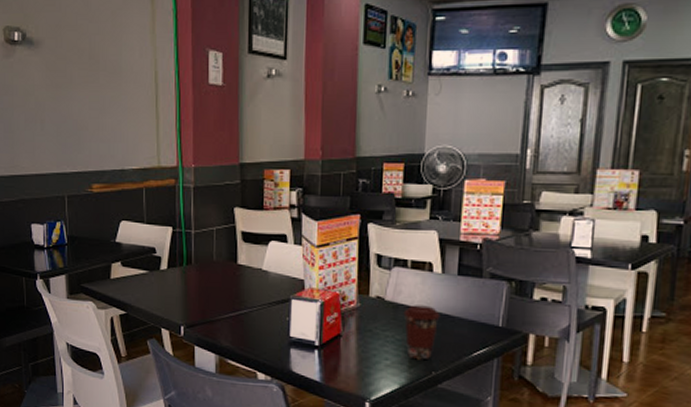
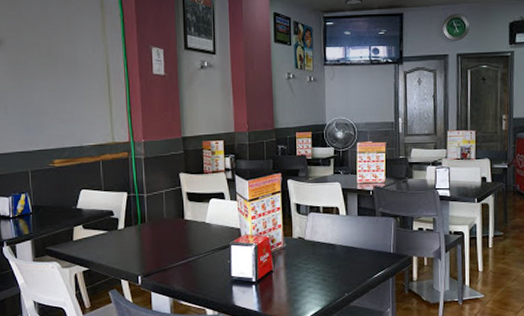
coffee cup: present [403,305,440,361] -> none [320,241,348,285]

